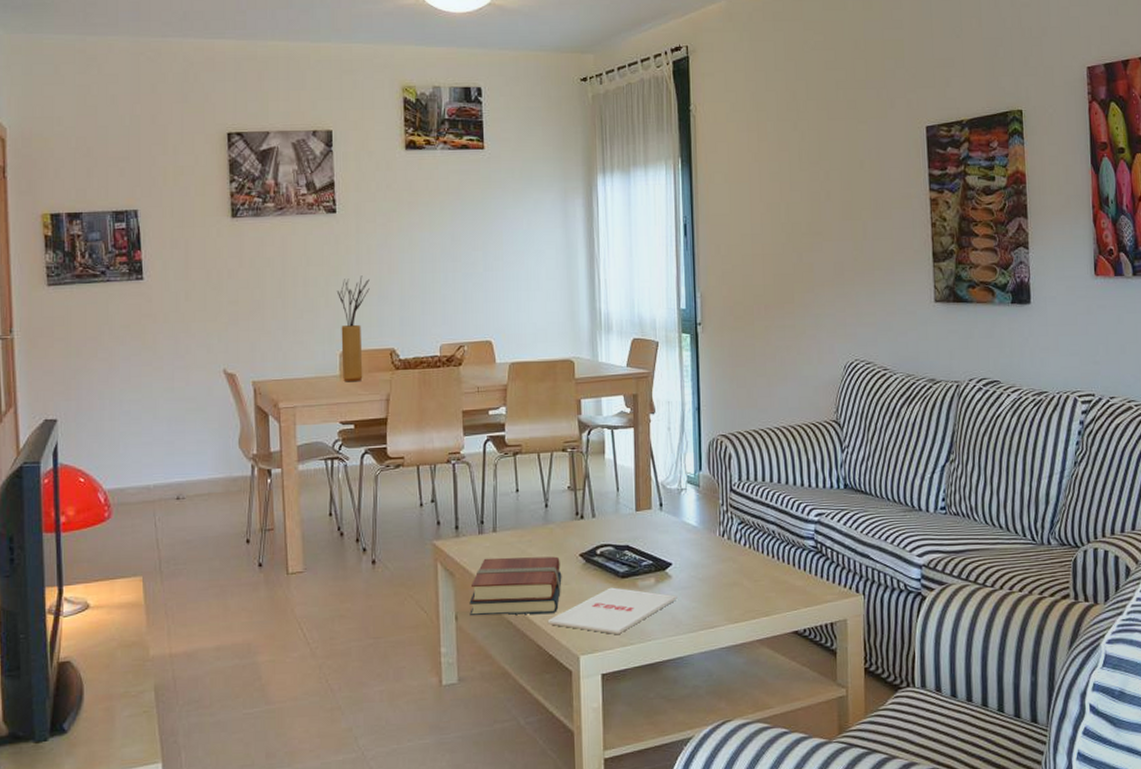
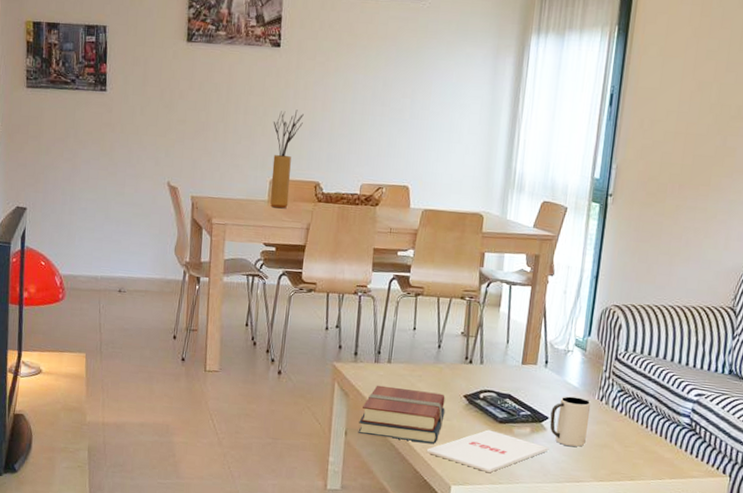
mug: none [673,537,714,591] -> present [549,396,591,447]

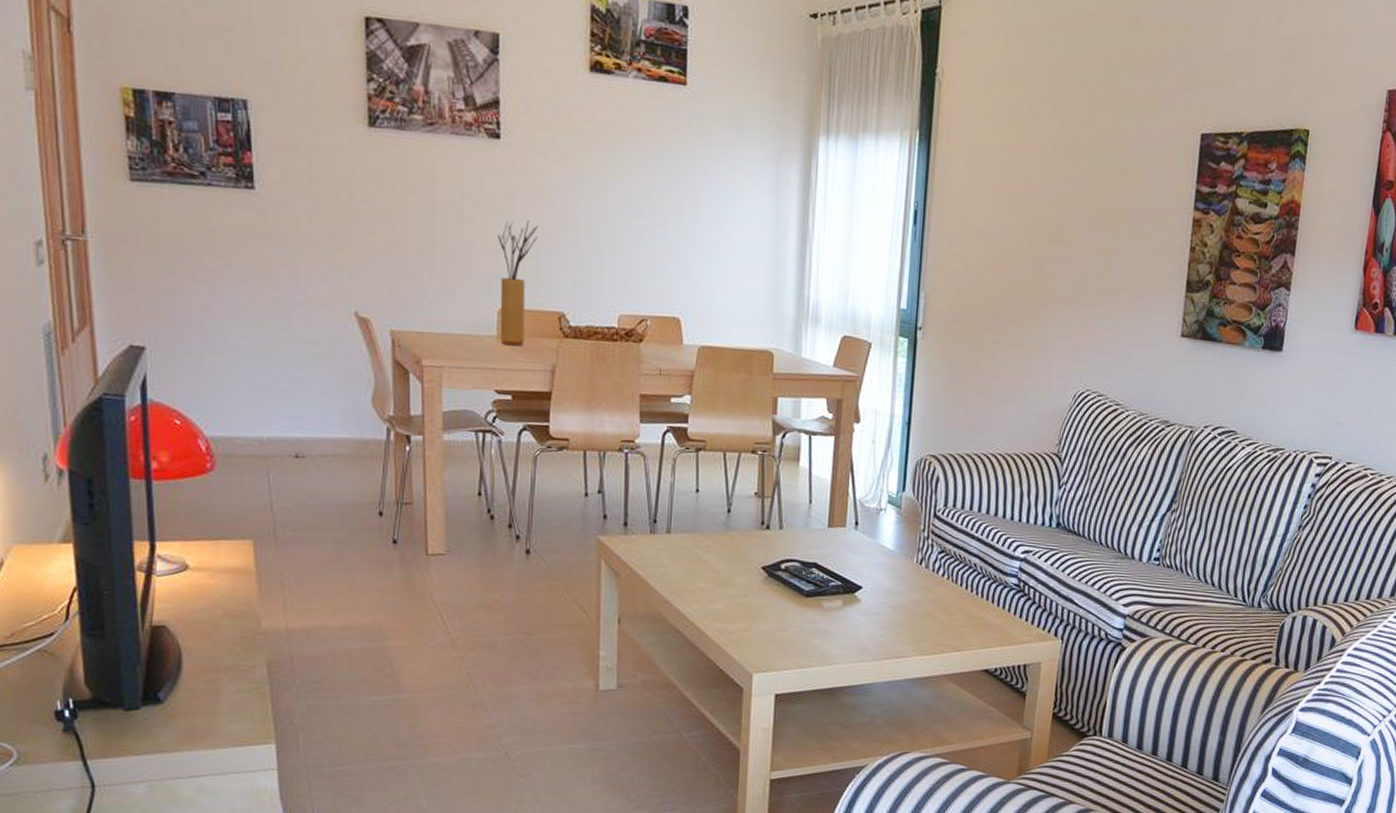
books: present [358,385,445,444] -> none [634,560,741,626]
magazine: present [426,429,549,474] -> none [720,605,865,656]
mug: present [549,396,591,447] -> none [864,561,910,619]

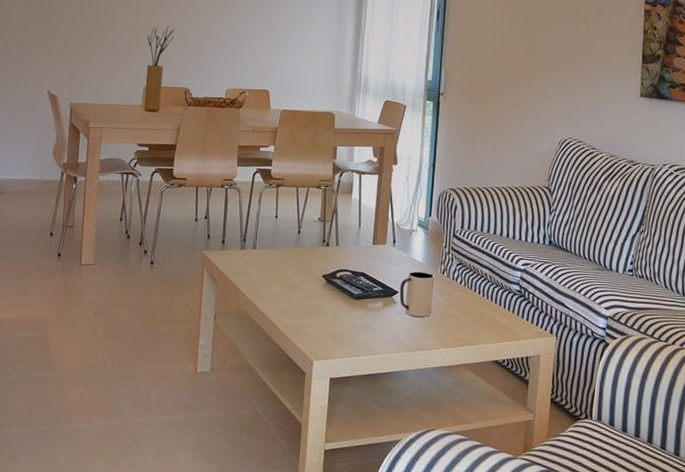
mug: none [864,561,910,619] -> present [399,271,435,318]

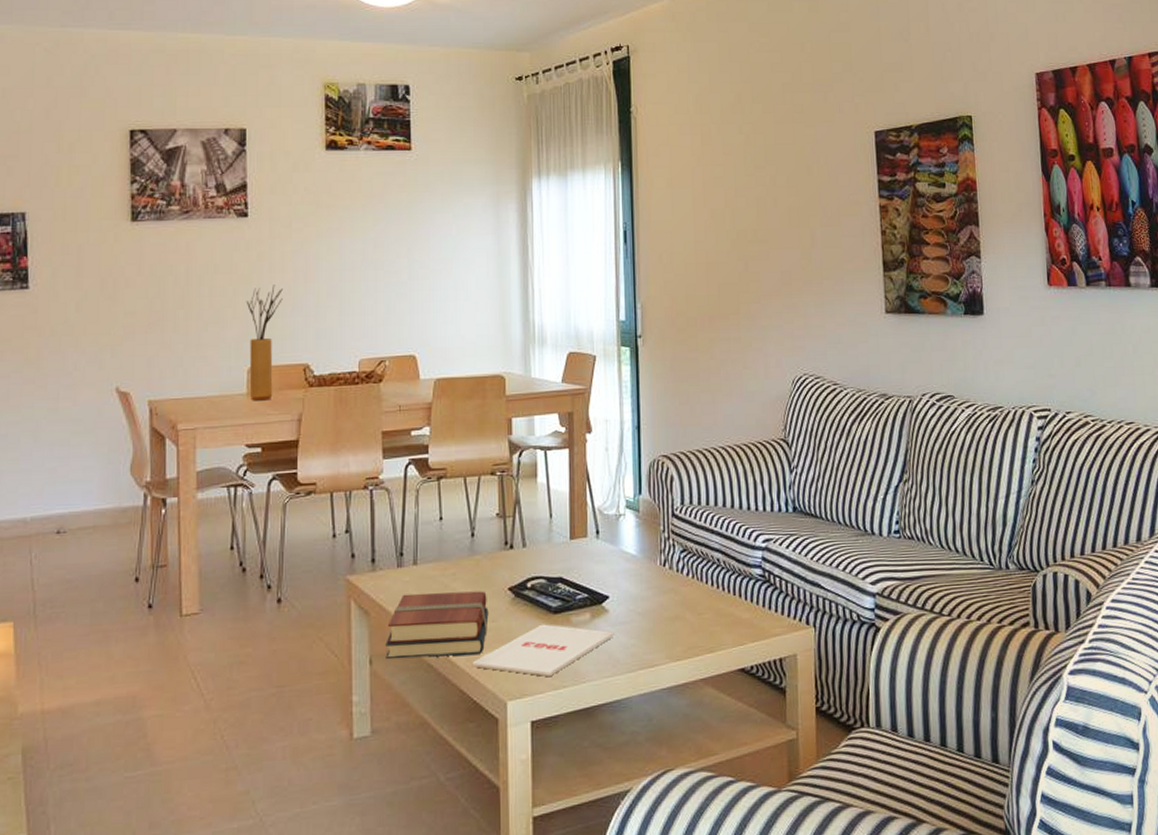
books: none [226,270,306,322] -> present [385,591,489,660]
magazine: none [289,306,400,347] -> present [472,624,615,677]
mug: present [399,271,435,318] -> none [610,566,655,627]

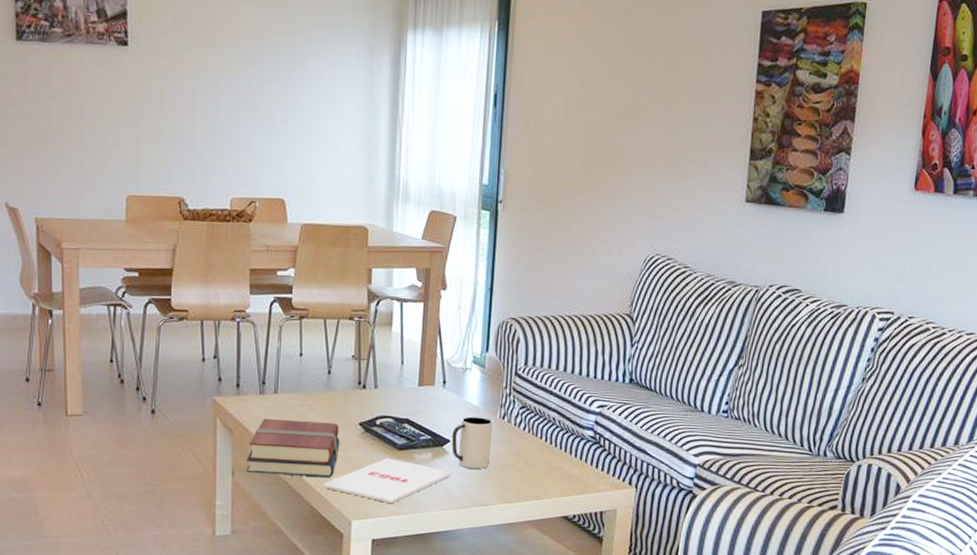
vase: present [246,284,283,401] -> none [125,116,160,229]
mug: none [610,566,655,627] -> present [451,416,493,470]

